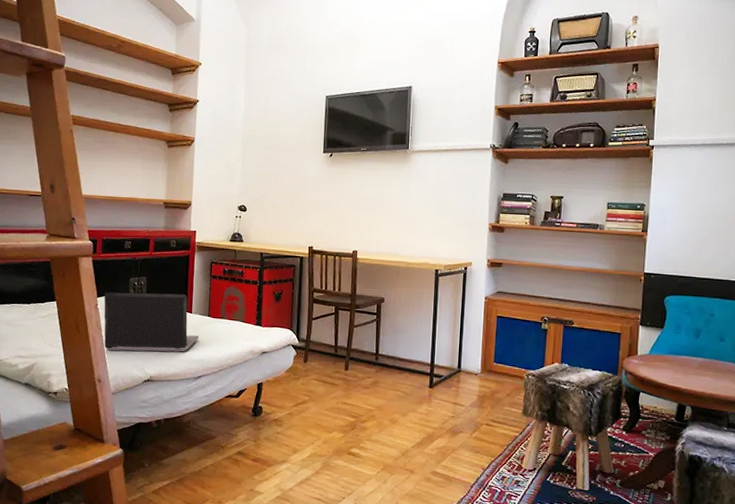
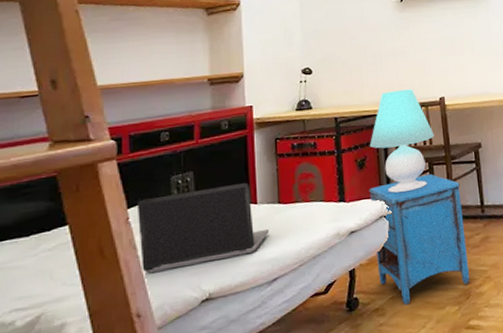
nightstand: none [280,316,360,423] -> present [368,173,470,306]
table lamp: none [286,237,344,329] -> present [369,89,434,193]

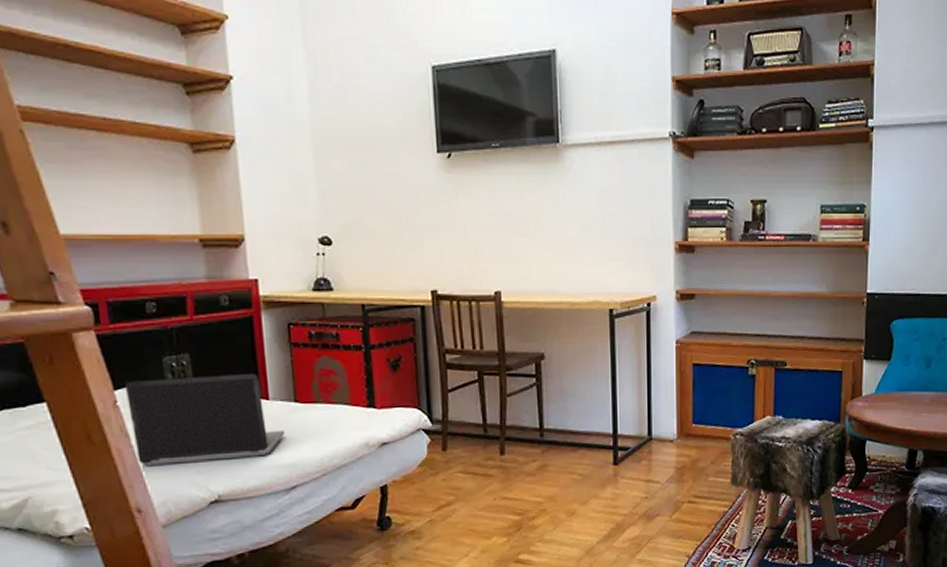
nightstand: present [368,173,470,306] -> none [403,385,522,531]
table lamp: present [369,89,434,193] -> none [404,276,486,404]

